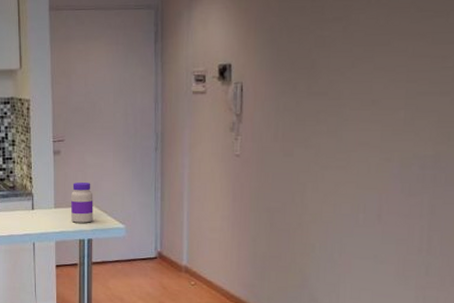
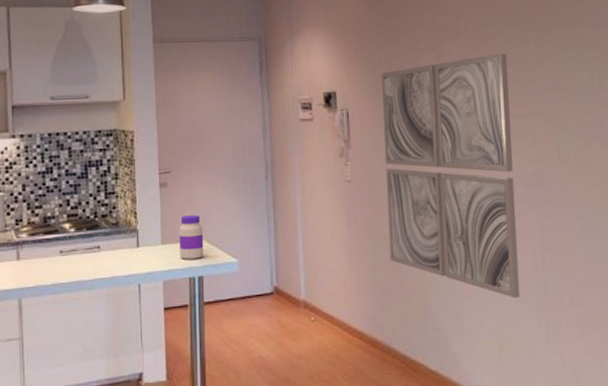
wall art: none [272,25,421,276] -> present [381,53,521,299]

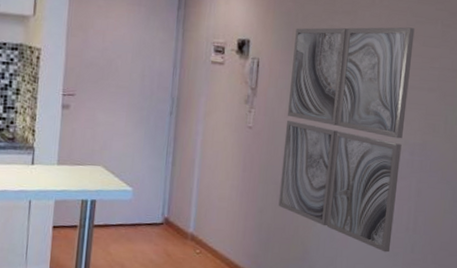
jar: present [179,215,204,259] -> none [75,139,102,183]

